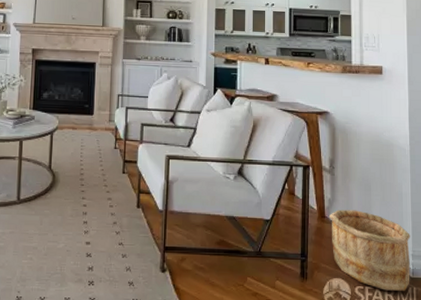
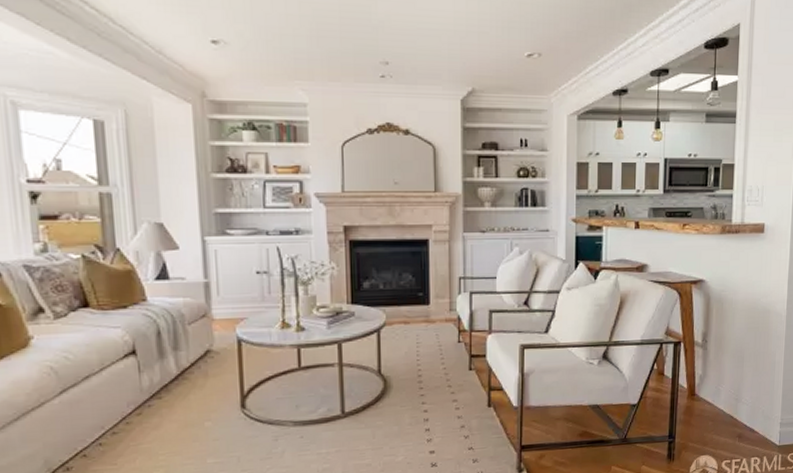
wooden bucket: present [329,209,410,291] -> none [700,384,780,462]

